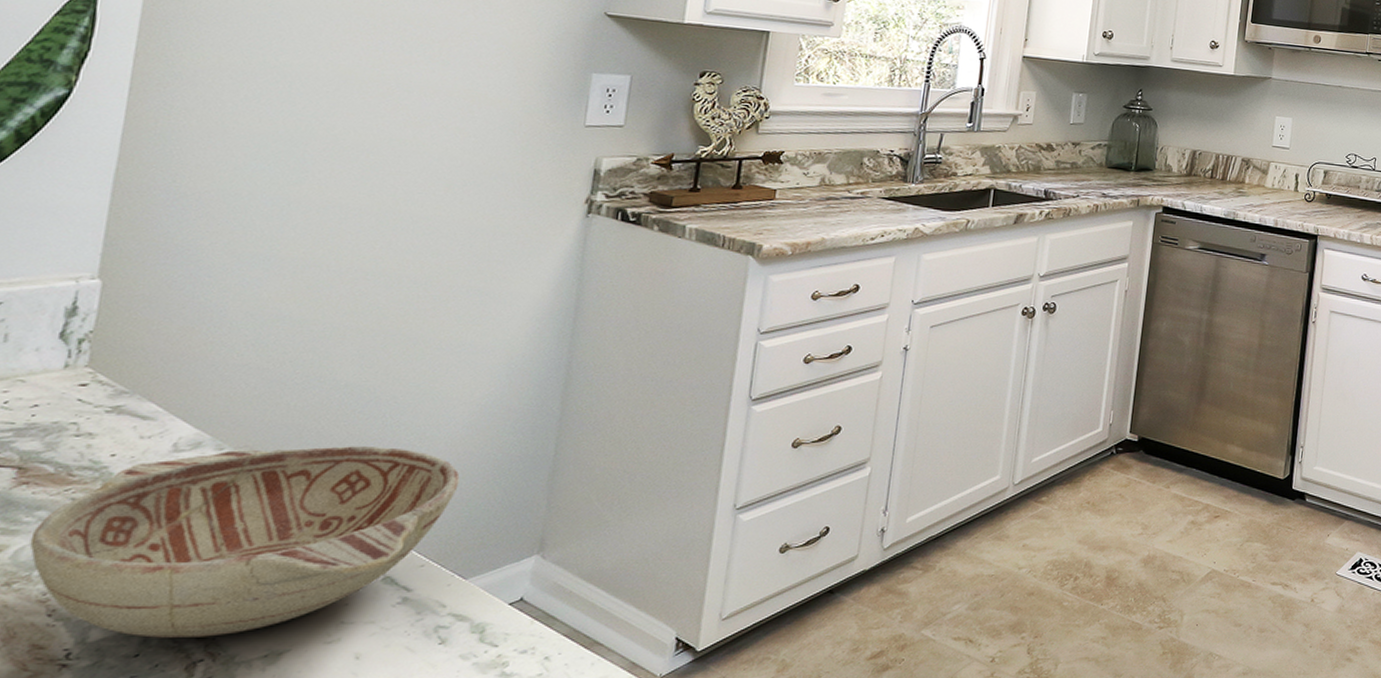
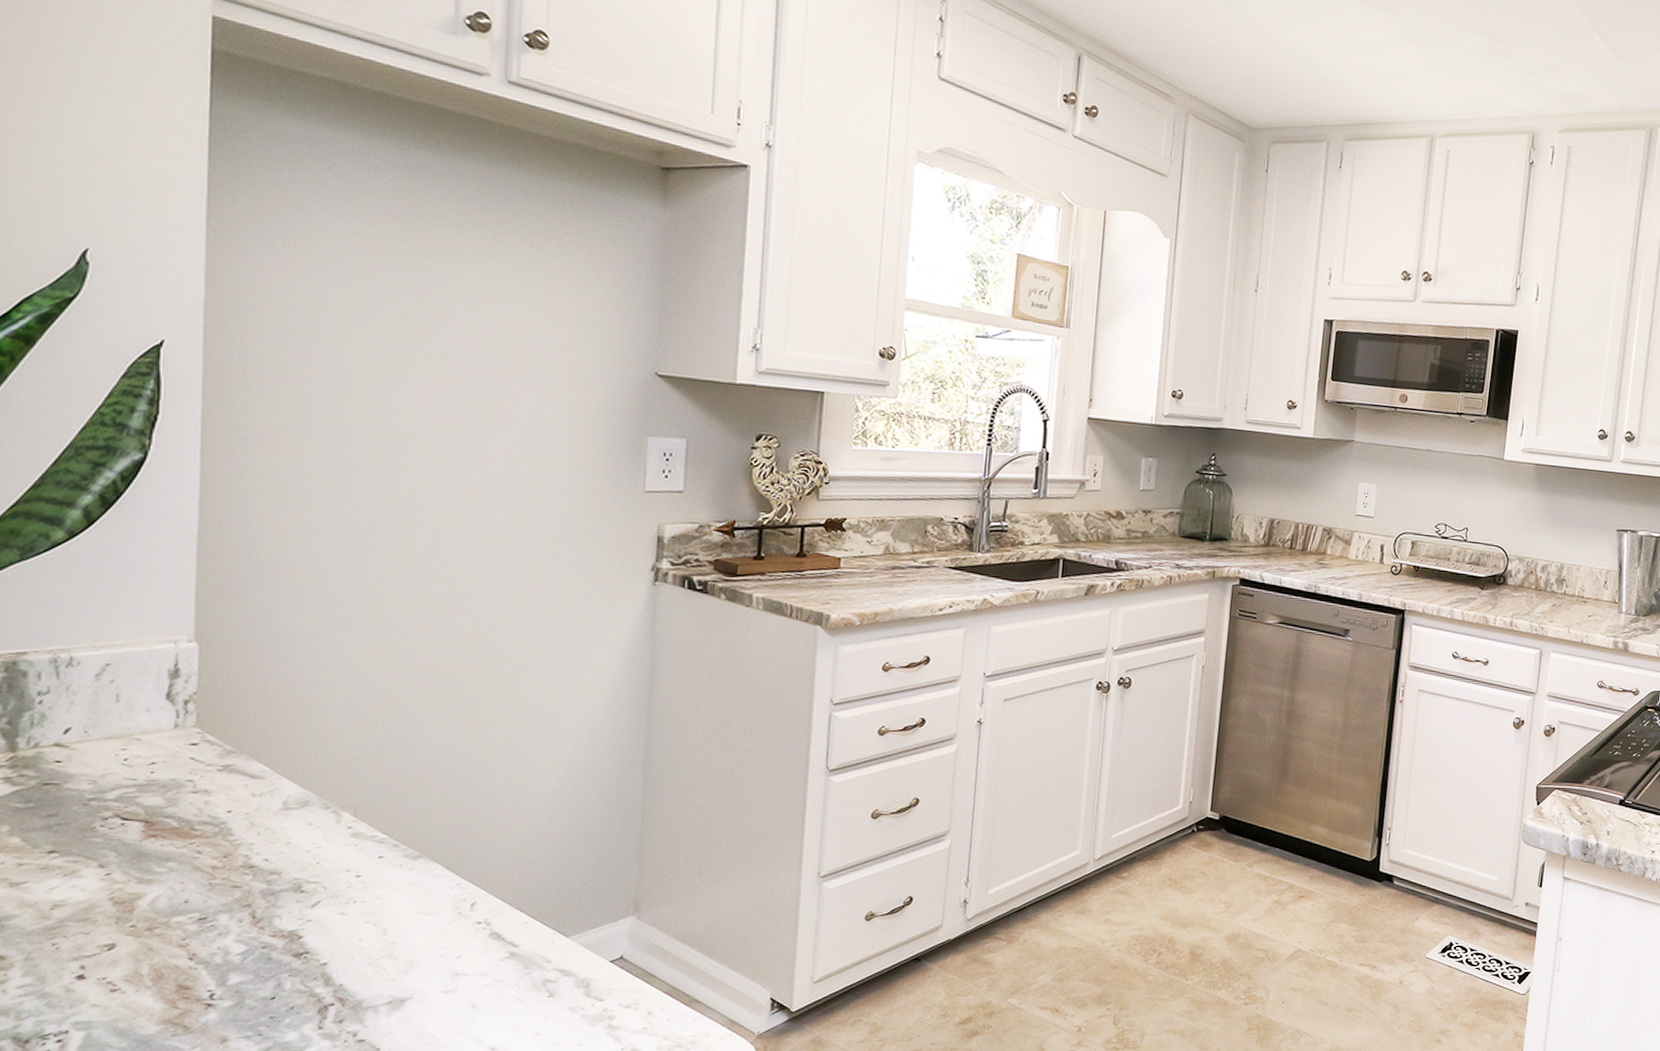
decorative bowl: present [29,446,460,638] -> none [165,807,553,983]

